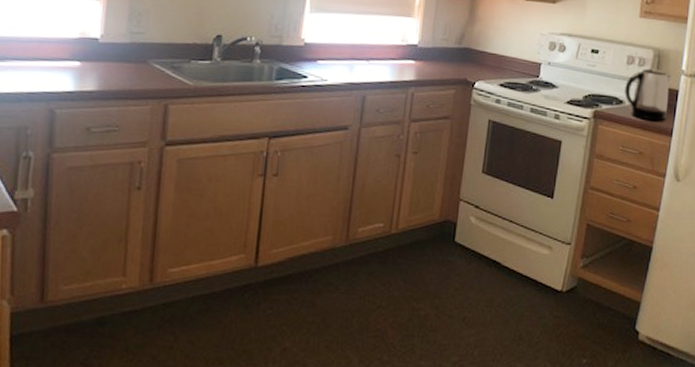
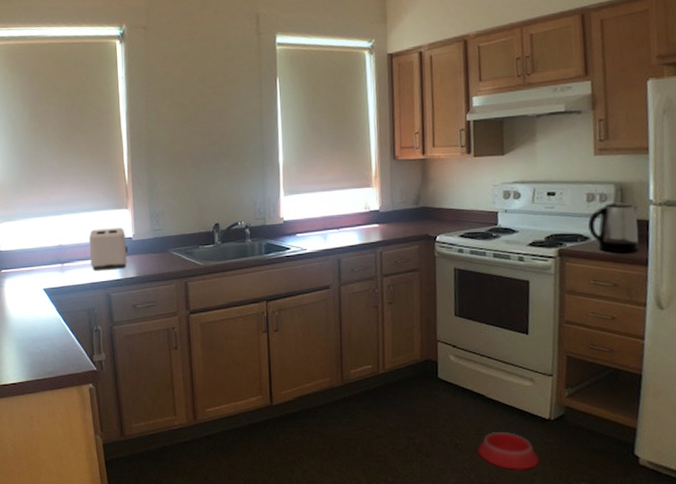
toaster: none [31,20,92,77] -> present [88,228,128,270]
pet bowl: none [484,304,547,346] -> present [476,432,540,470]

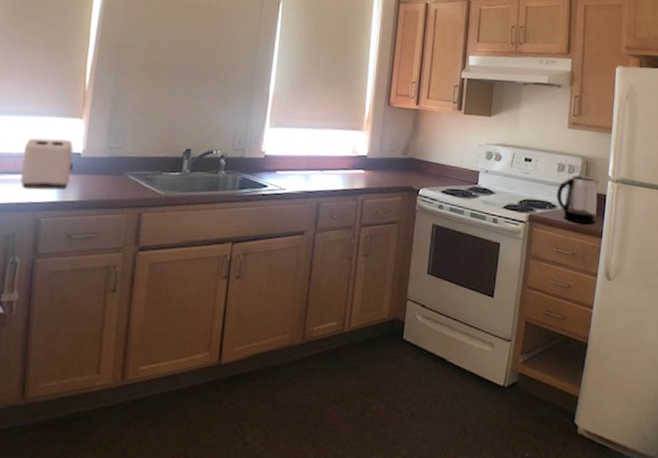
pet bowl: present [476,432,540,470] -> none [431,399,491,440]

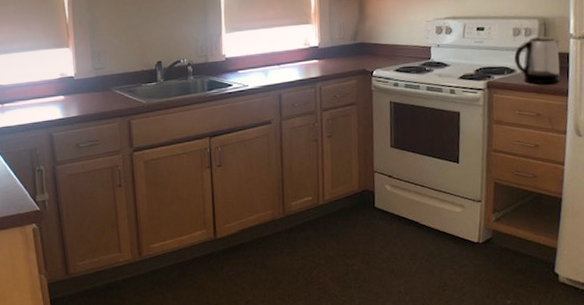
toaster: present [20,138,74,189] -> none [29,67,70,110]

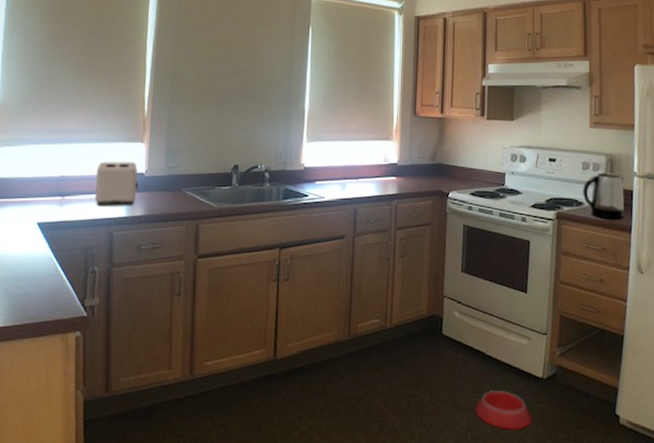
toaster: none [29,67,70,110] -> present [95,162,139,206]
pet bowl: none [410,256,470,292] -> present [474,391,532,430]

